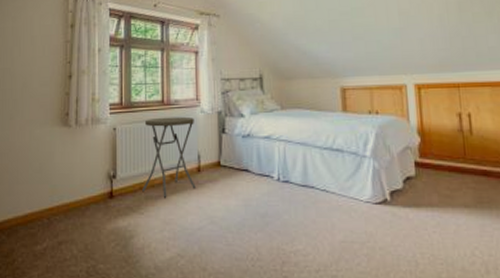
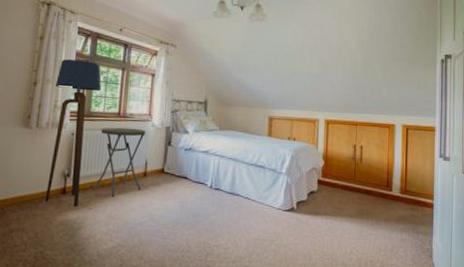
floor lamp: none [92,45,141,213] -> present [45,59,102,207]

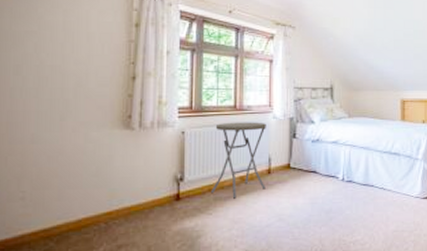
floor lamp: present [45,59,102,207] -> none [156,47,213,214]

